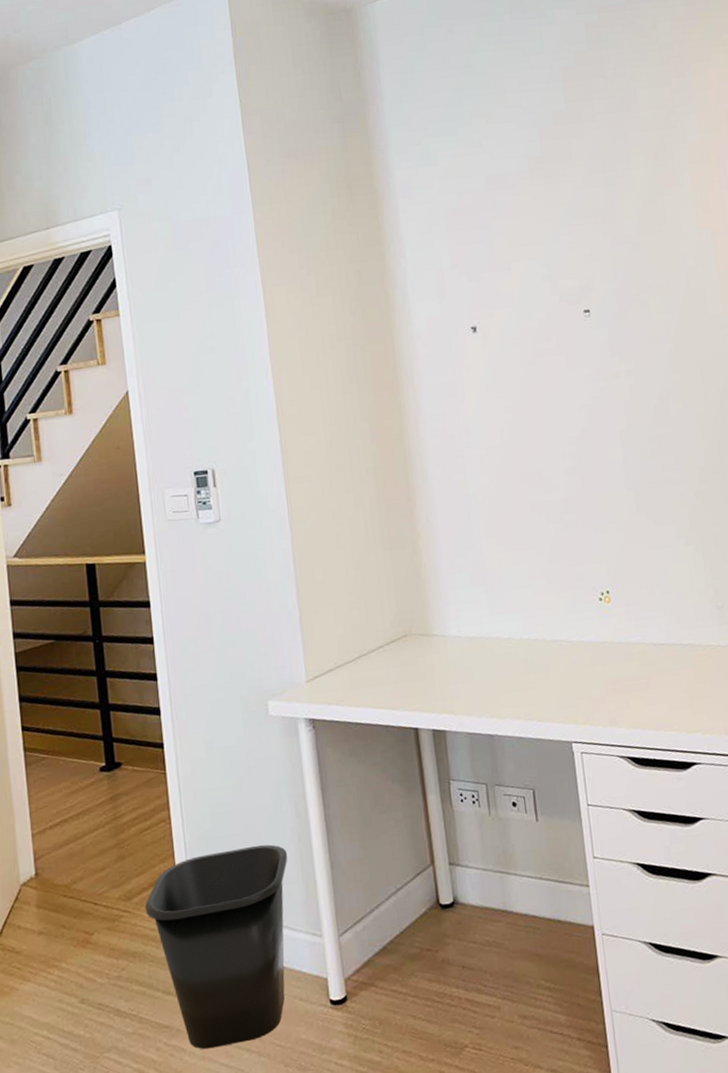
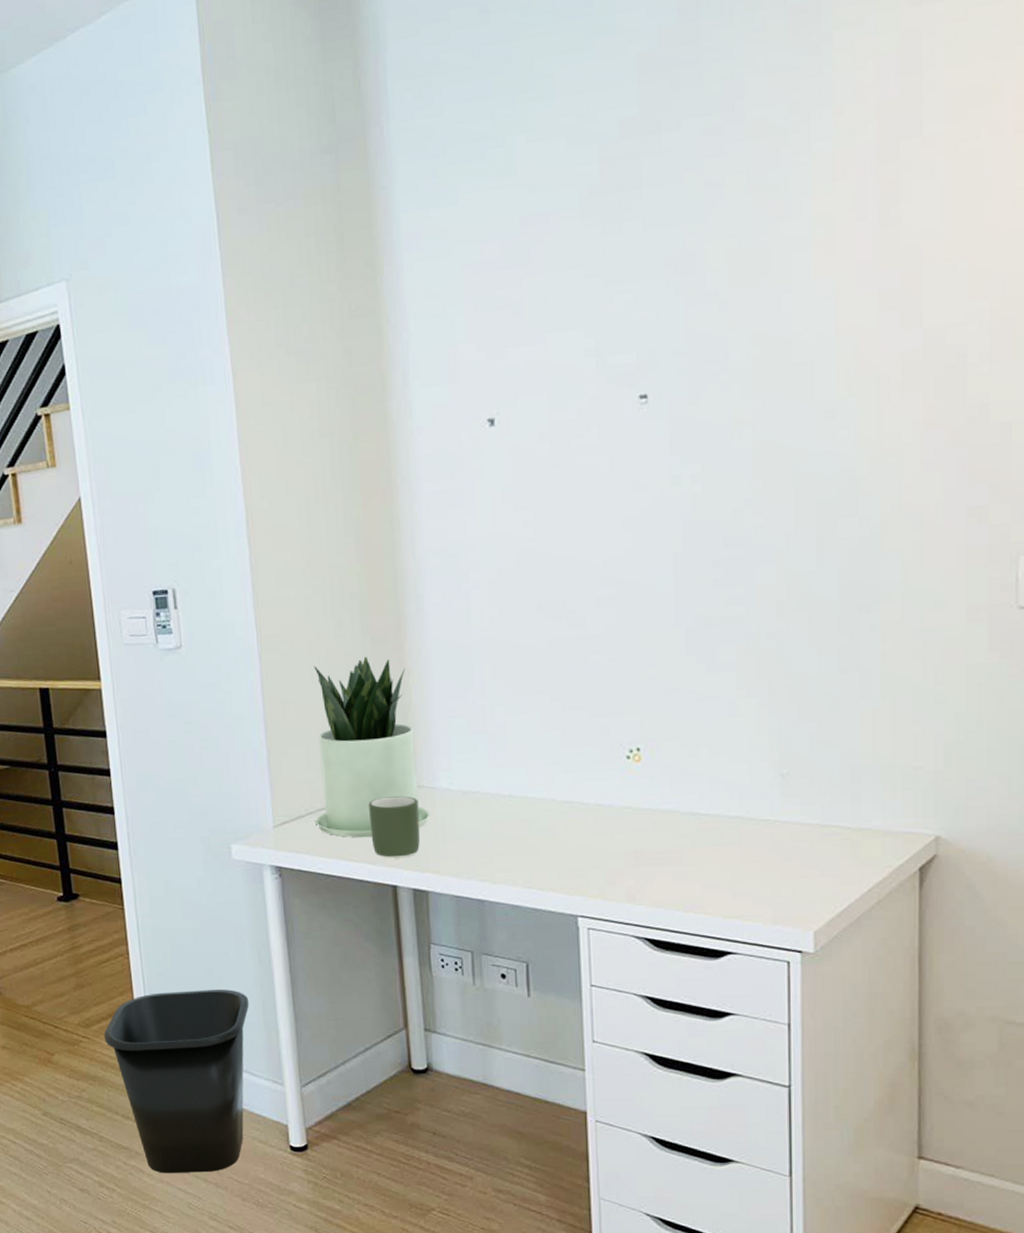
planter: none [338,522,444,687] -> present [314,656,431,838]
mug: none [389,644,436,704] -> present [367,796,421,859]

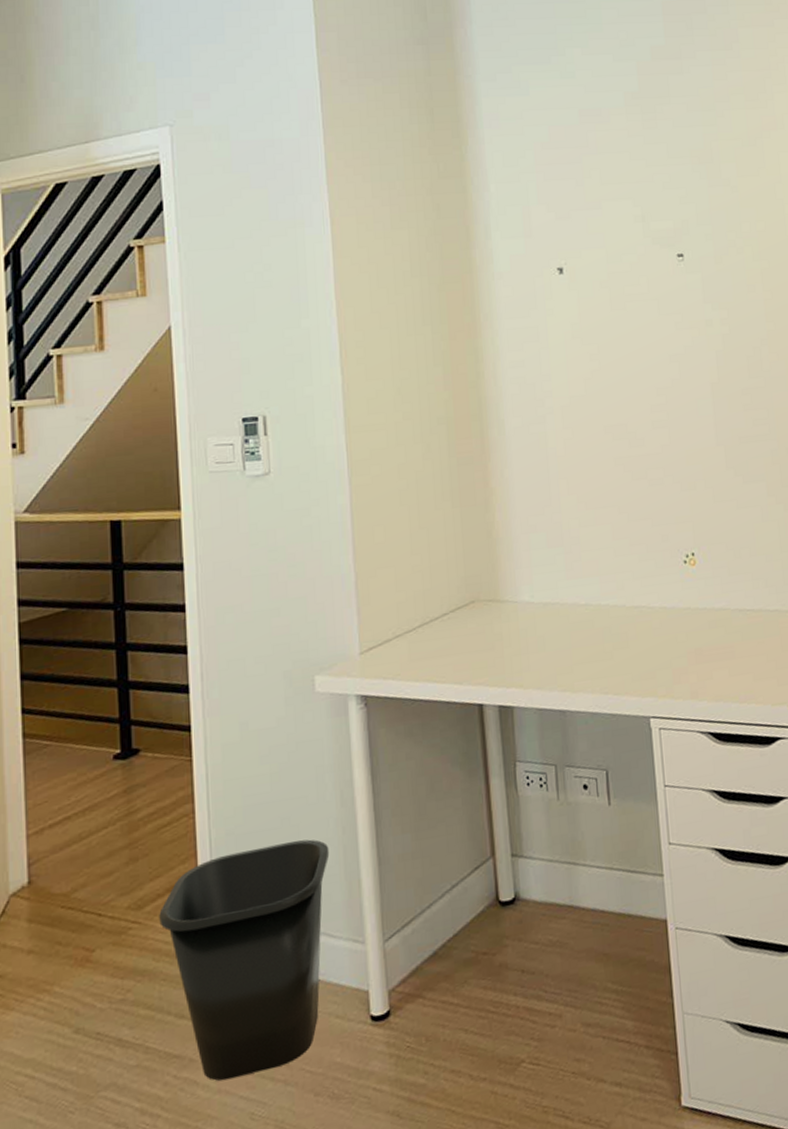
planter: present [314,656,431,838] -> none [403,477,514,658]
mug: present [367,796,421,859] -> none [454,611,505,677]

